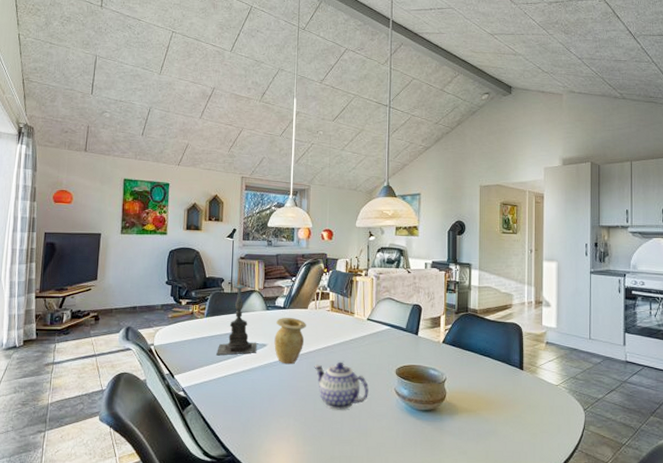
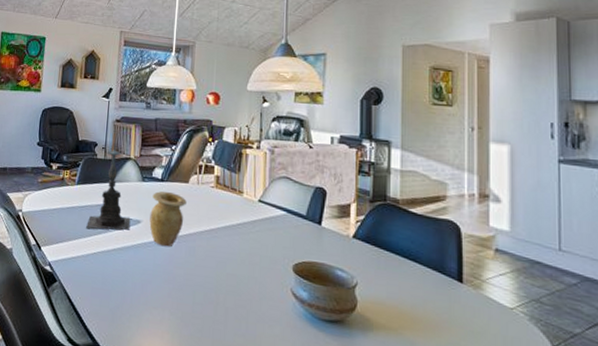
teapot: present [314,361,369,410] -> none [194,249,259,308]

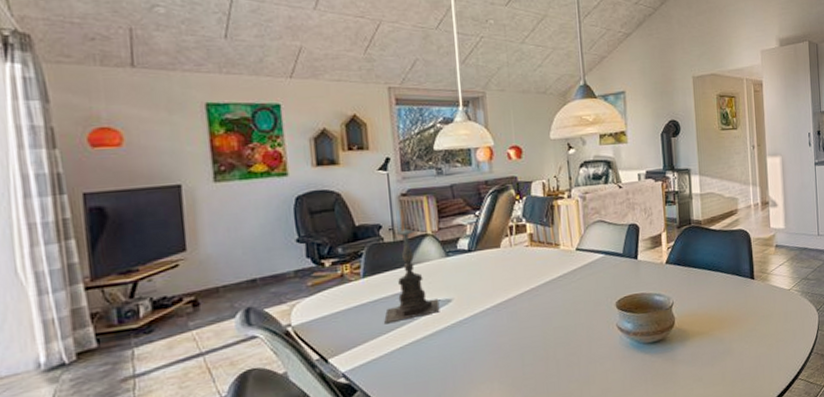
vase: present [149,191,187,247] -> none [461,261,501,320]

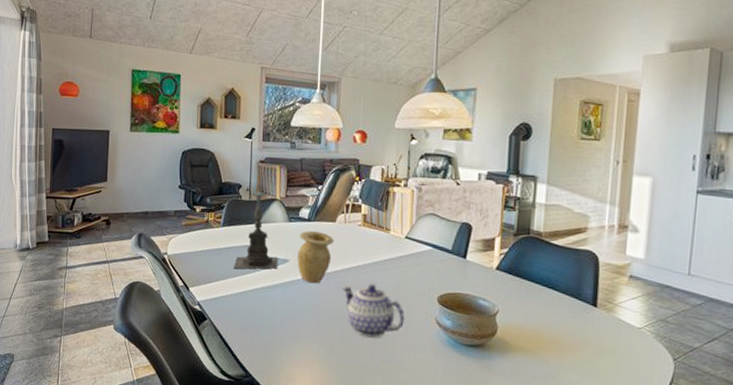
vase: none [461,261,501,320] -> present [297,231,334,284]
teapot: none [516,304,587,362] -> present [342,284,405,338]

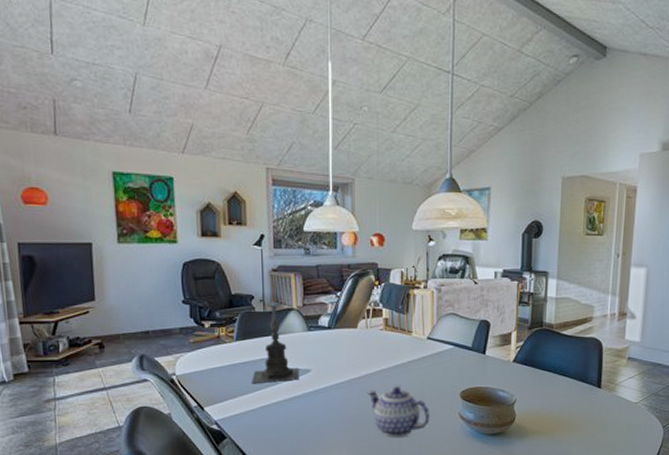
vase: present [297,231,334,284] -> none [319,339,356,391]

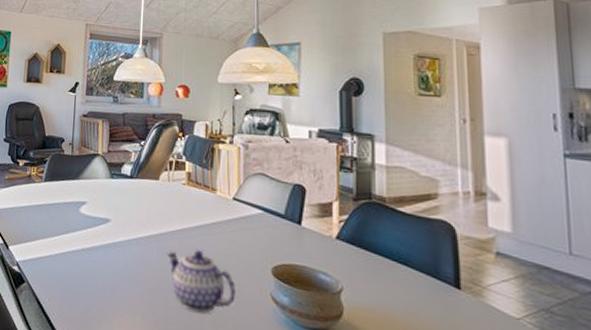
candle holder: present [252,293,300,384] -> none [54,138,100,229]

